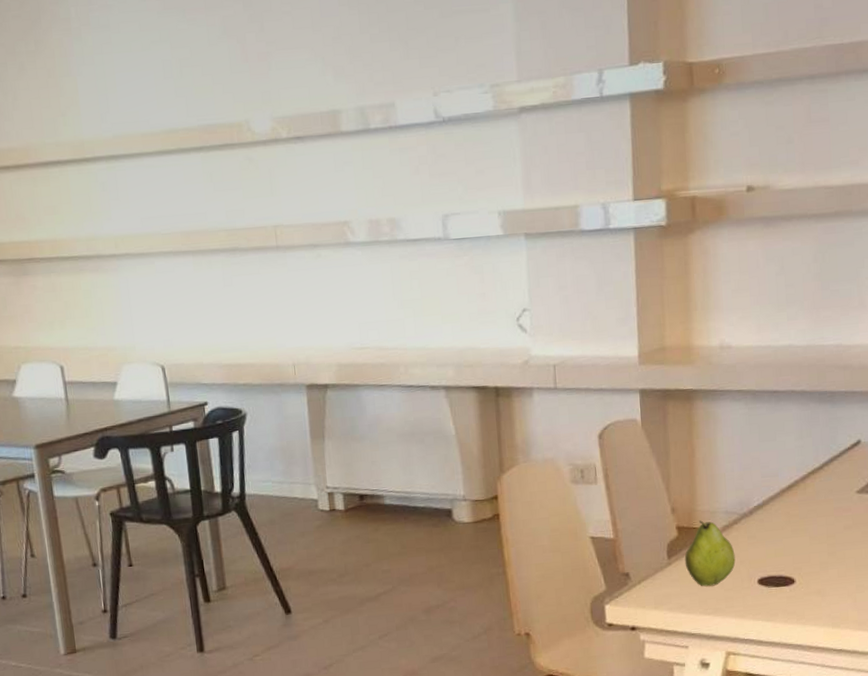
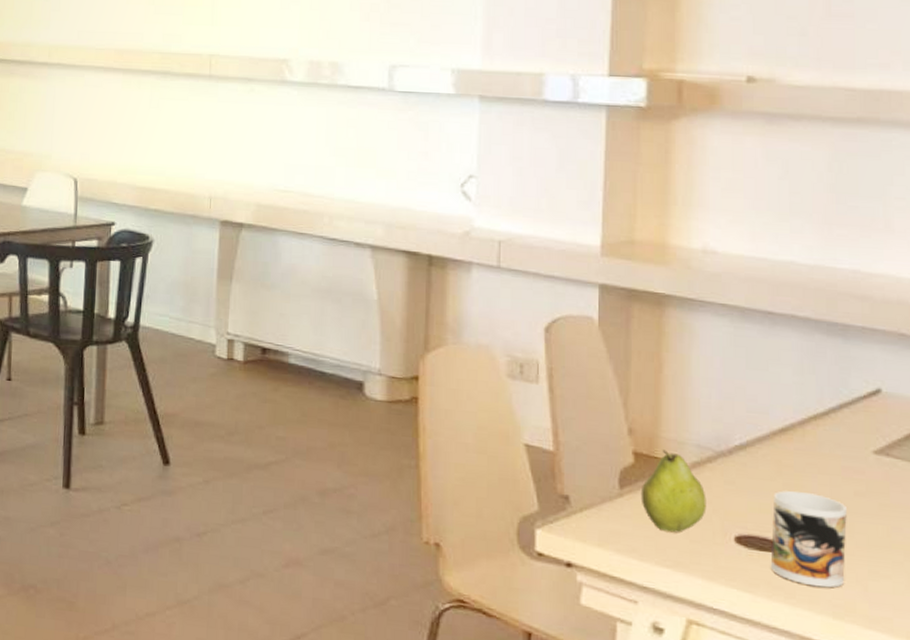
mug: none [785,533,840,607] -> present [770,490,847,588]

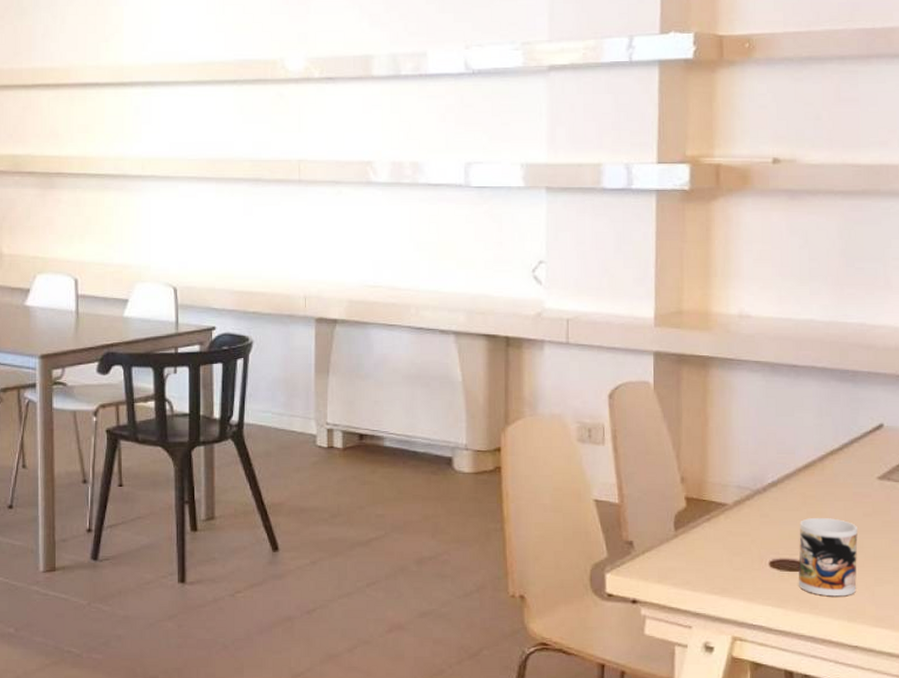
fruit: present [640,449,707,533] -> none [692,493,746,564]

